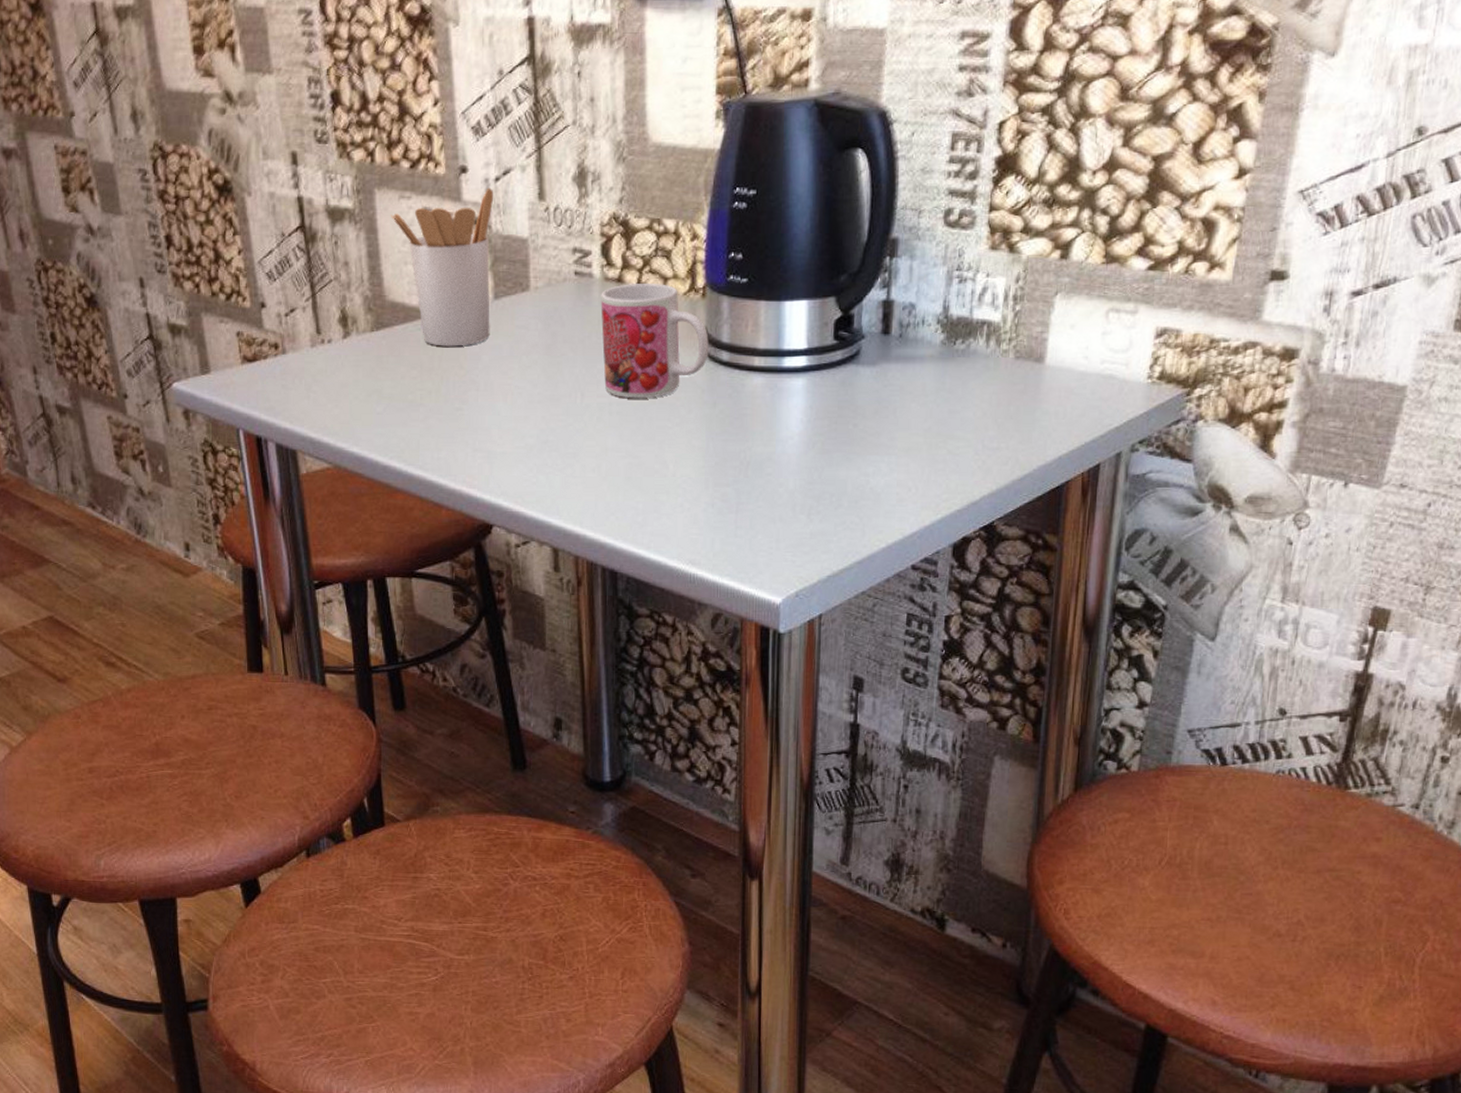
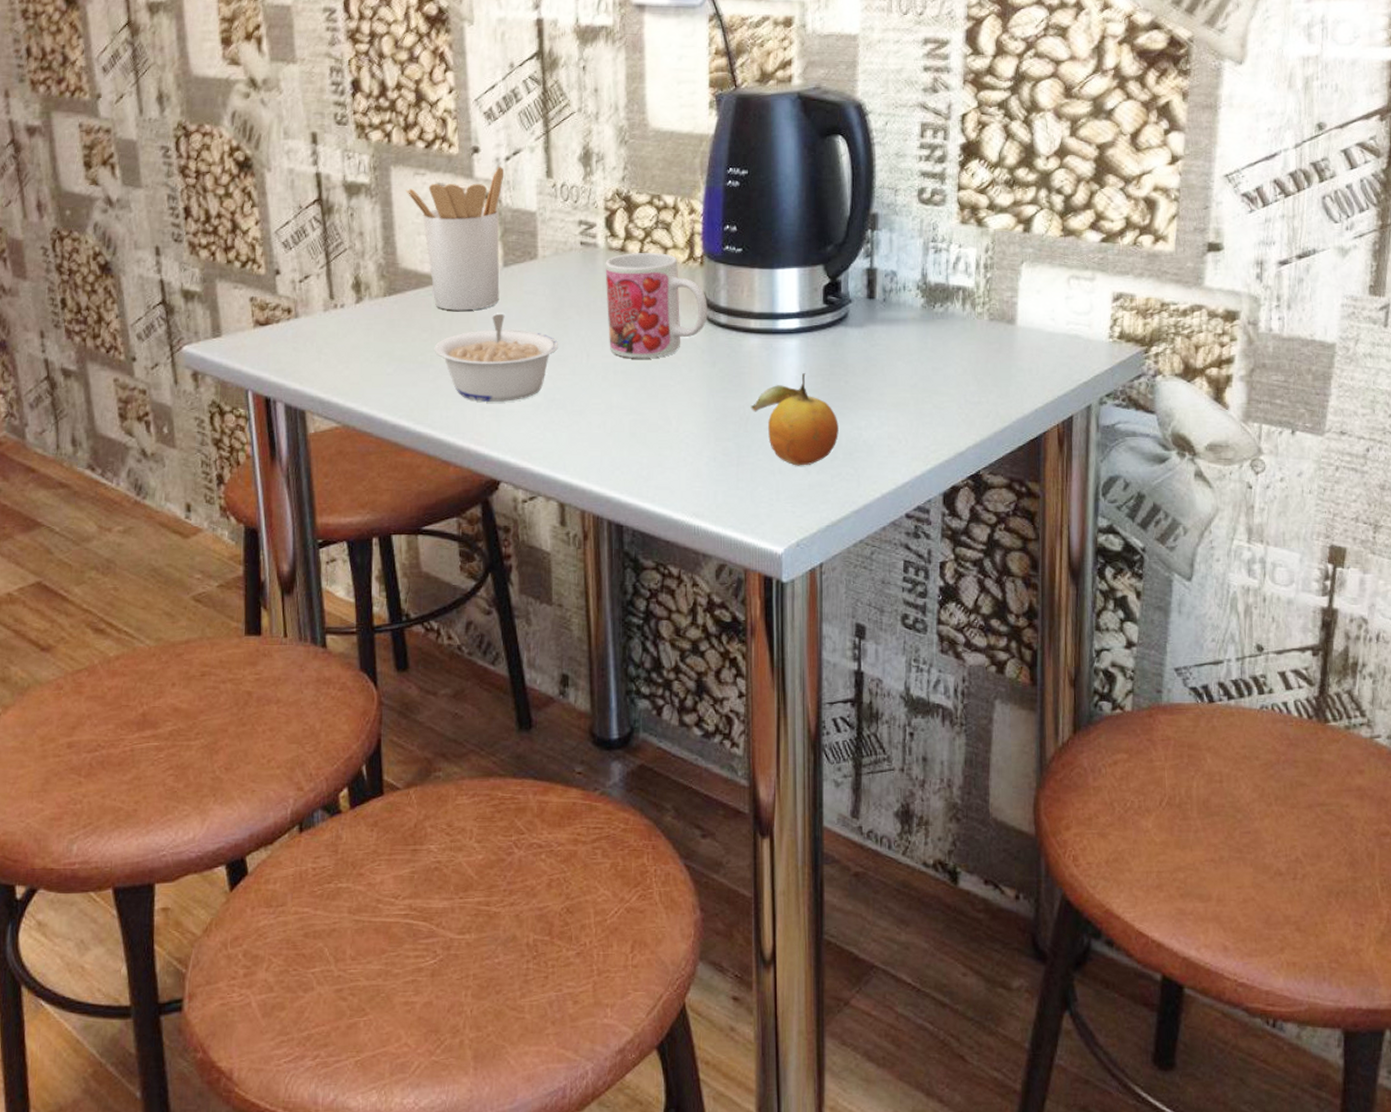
legume: none [424,349,551,443] -> present [434,313,558,402]
fruit: none [751,415,845,514] -> present [750,373,839,466]

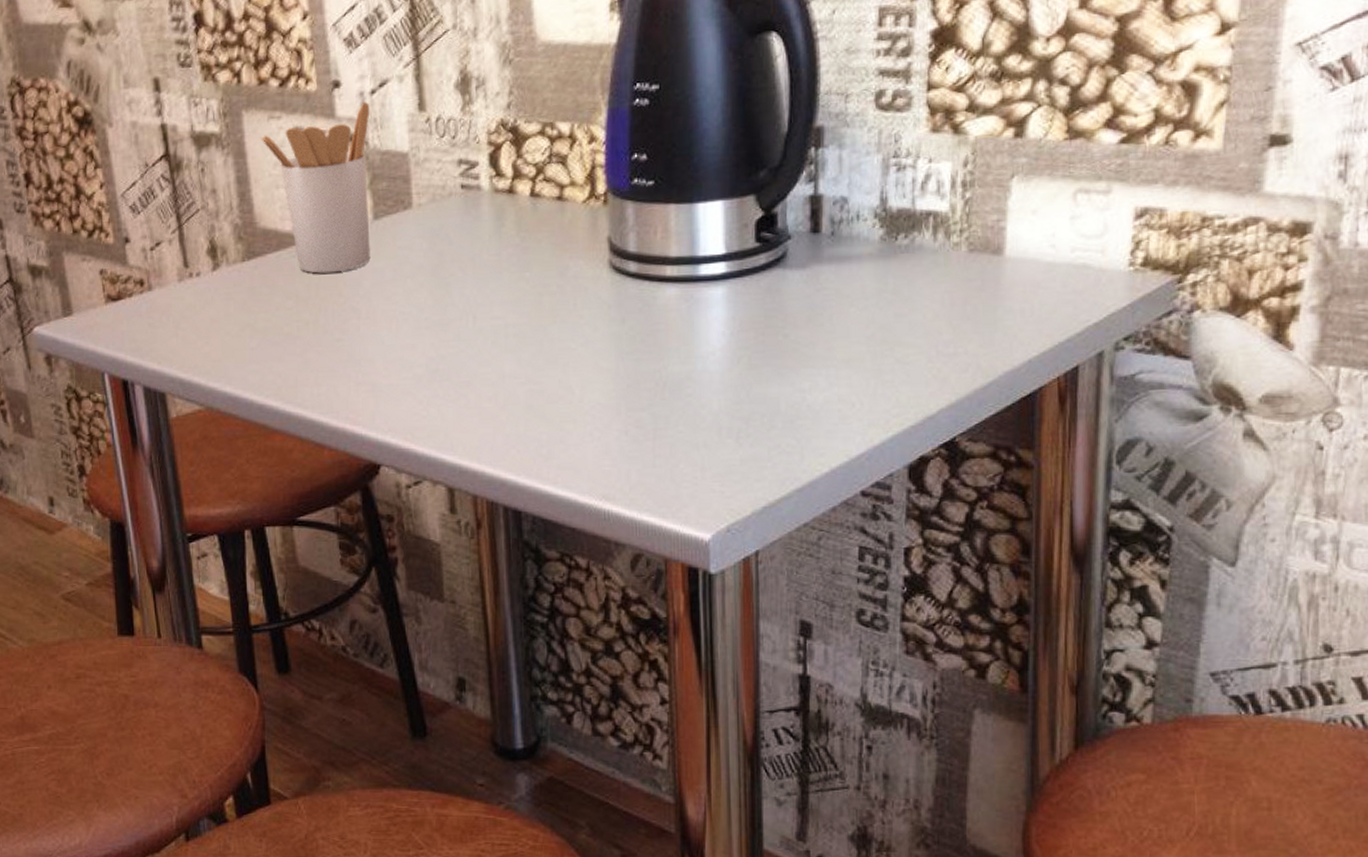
legume: present [434,313,558,402] -> none [300,273,439,376]
mug: present [605,253,707,358] -> none [491,192,614,318]
fruit: present [750,373,839,466] -> none [668,327,777,438]

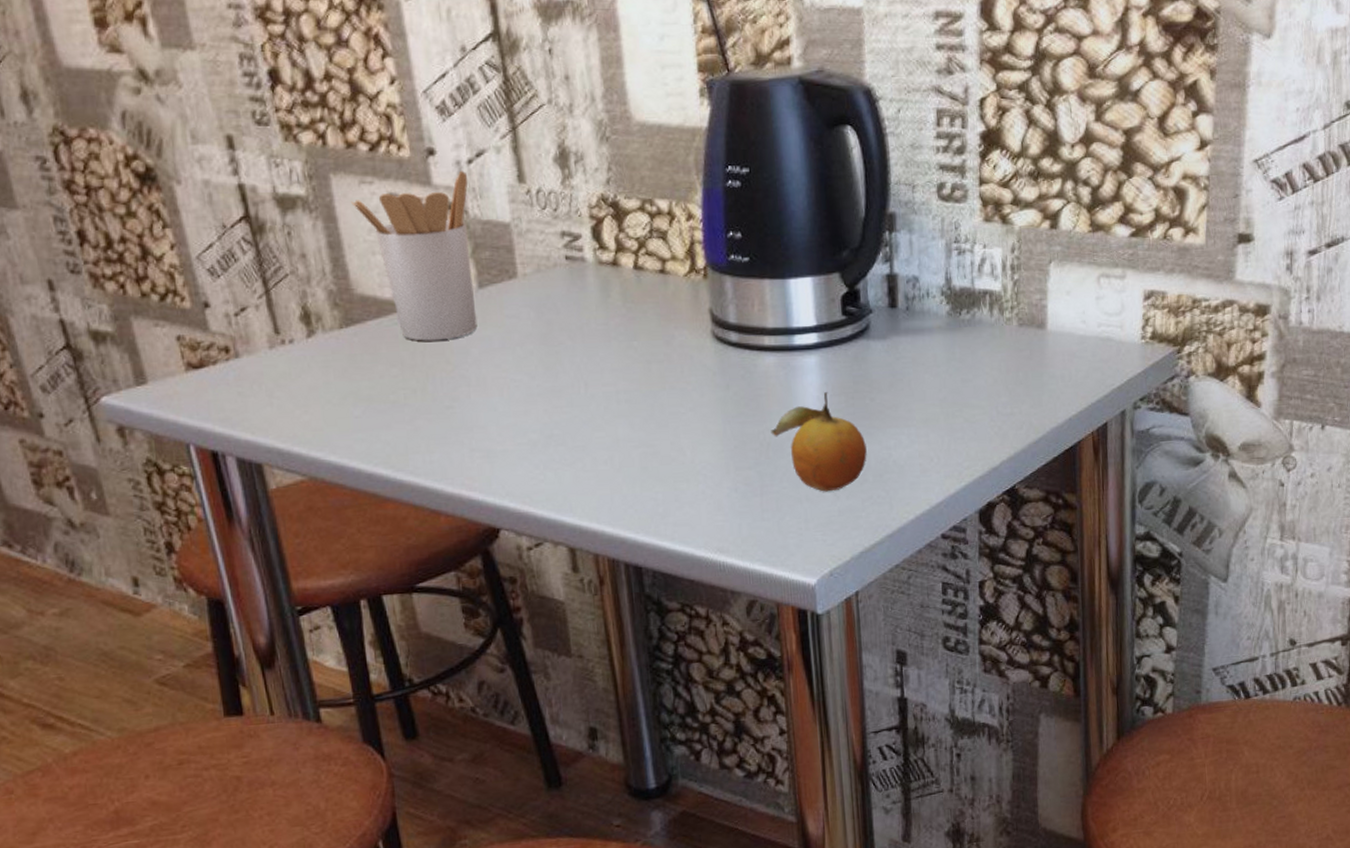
fruit: none [668,327,777,438] -> present [770,392,867,492]

